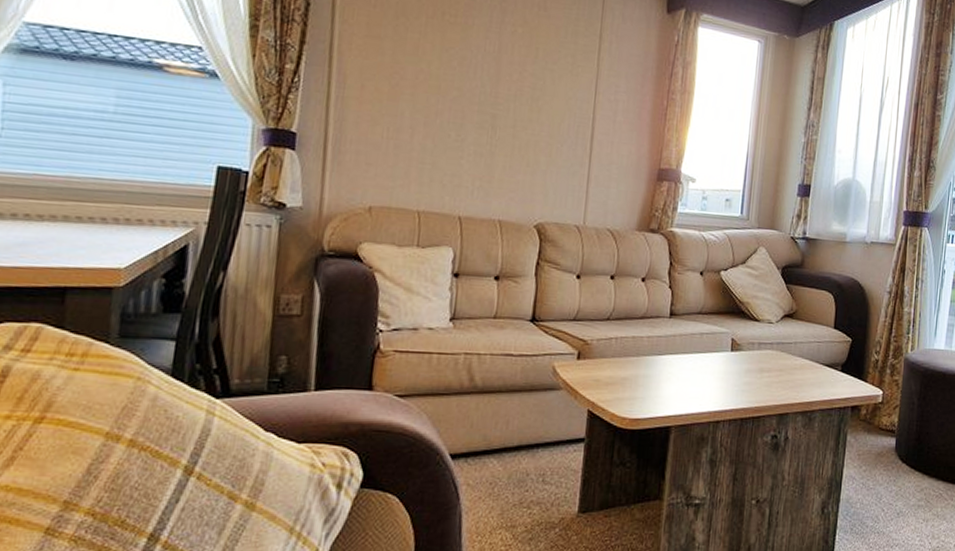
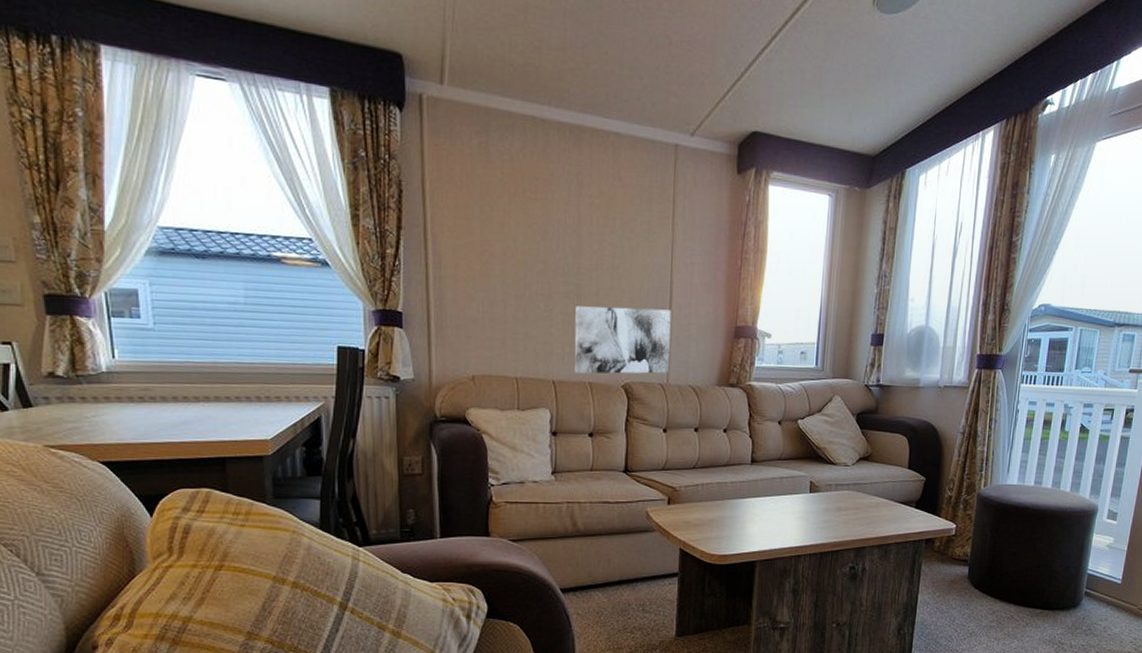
wall art: none [483,137,592,215] -> present [574,306,671,374]

